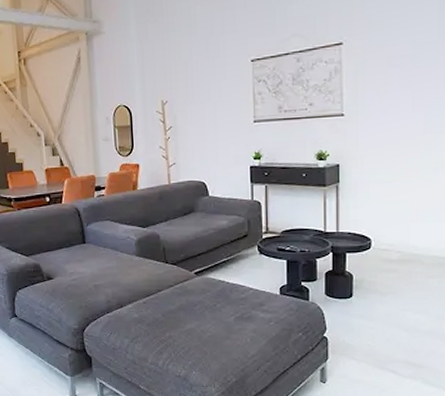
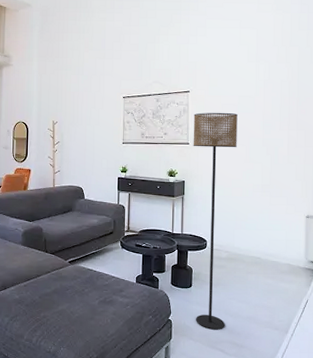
floor lamp: none [349,67,412,347] -> present [193,112,238,330]

